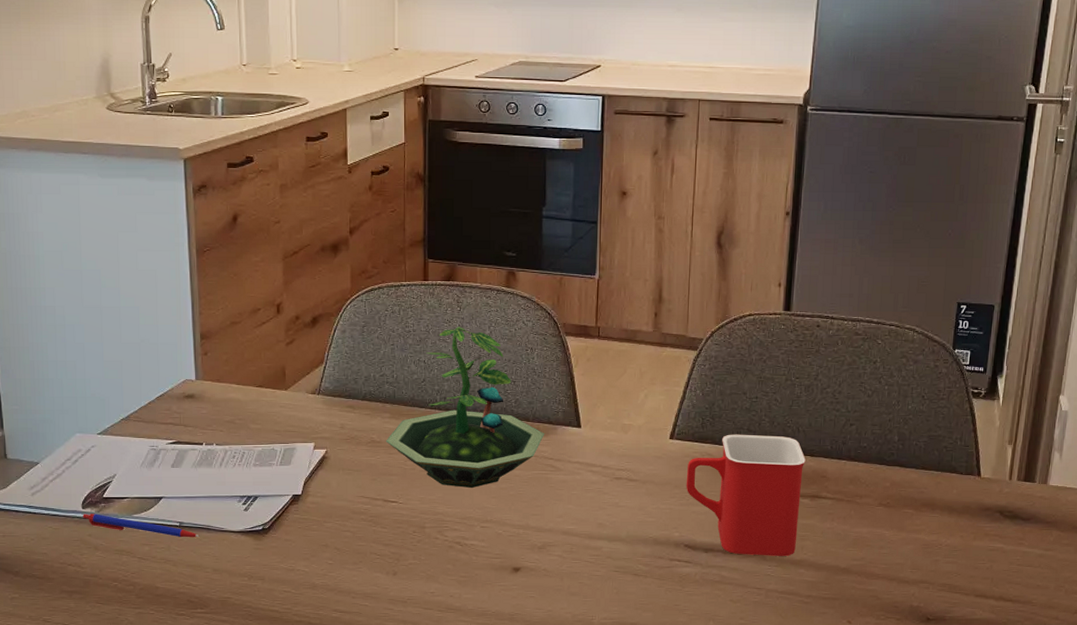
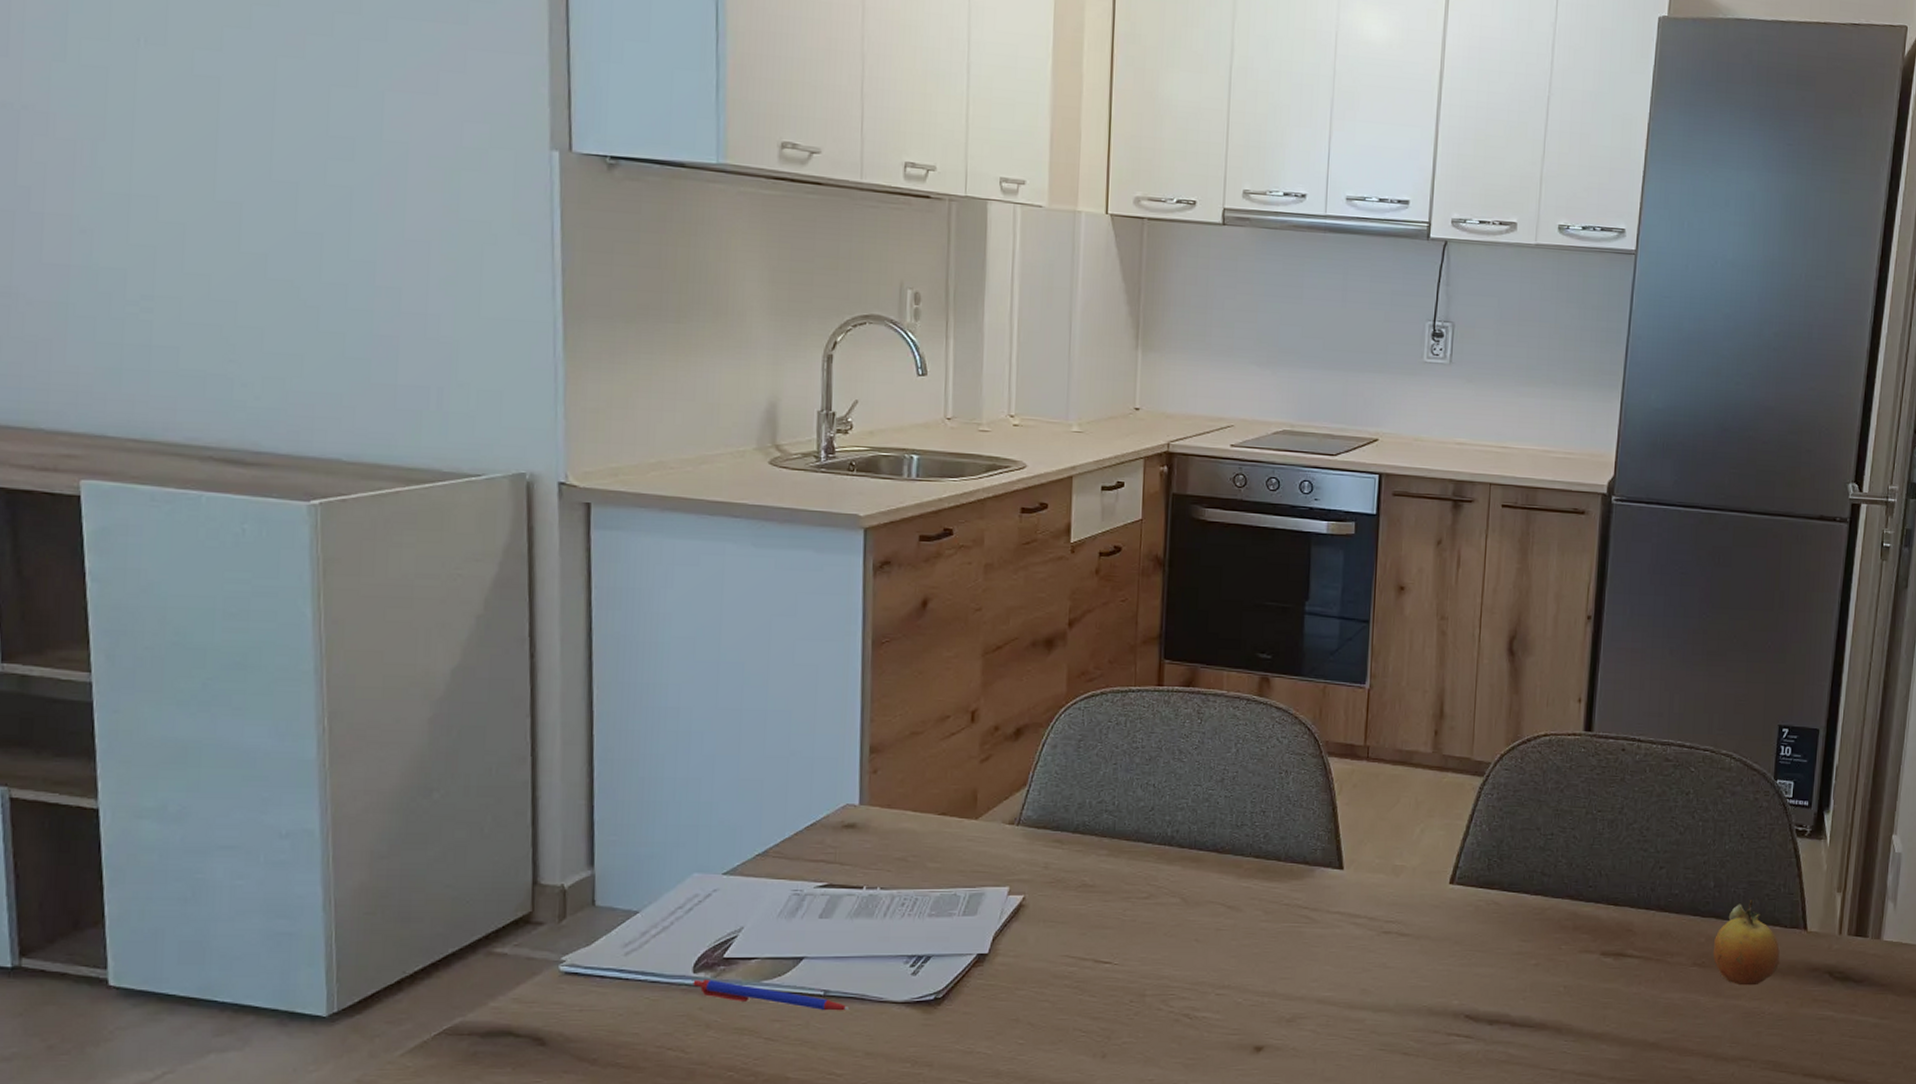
terrarium: present [385,327,545,488] -> none [1100,743,1300,944]
mug: present [686,434,806,556] -> none [1468,878,1609,1029]
fruit: none [896,451,956,522] -> present [1712,900,1780,986]

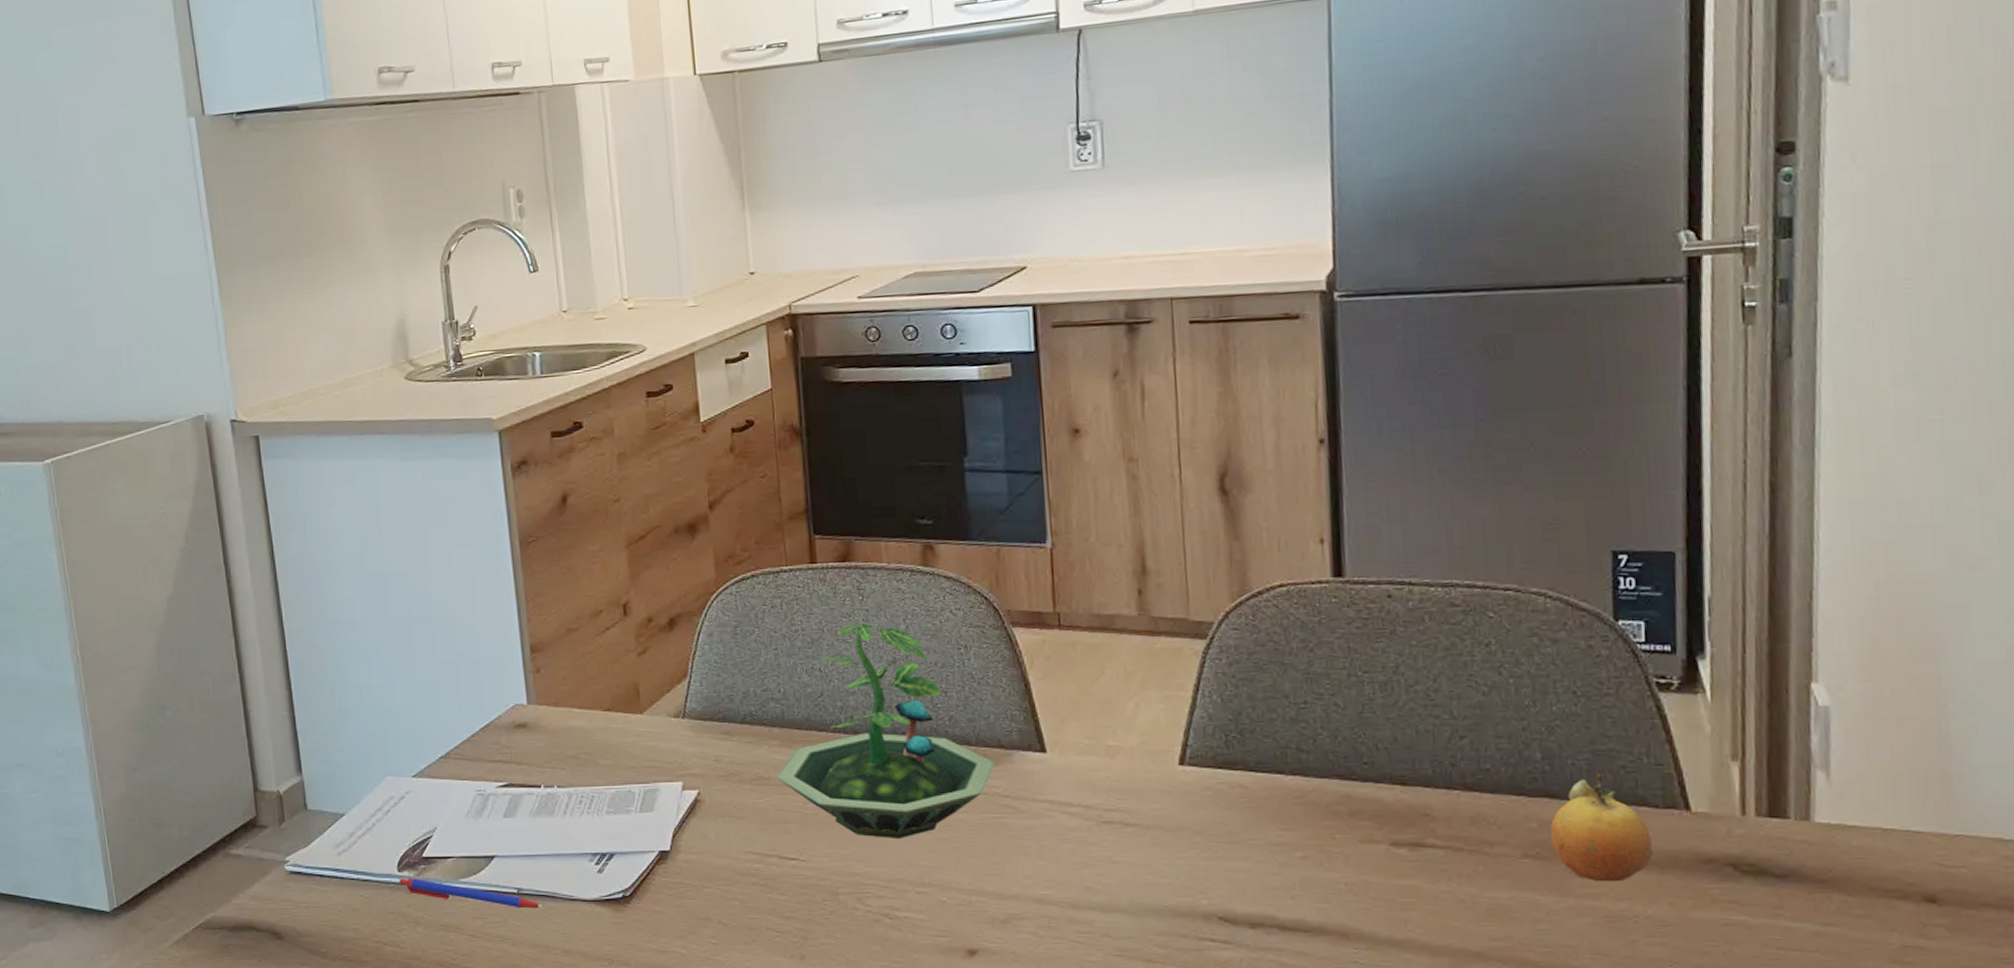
terrarium: none [1100,743,1300,944] -> present [775,621,996,838]

